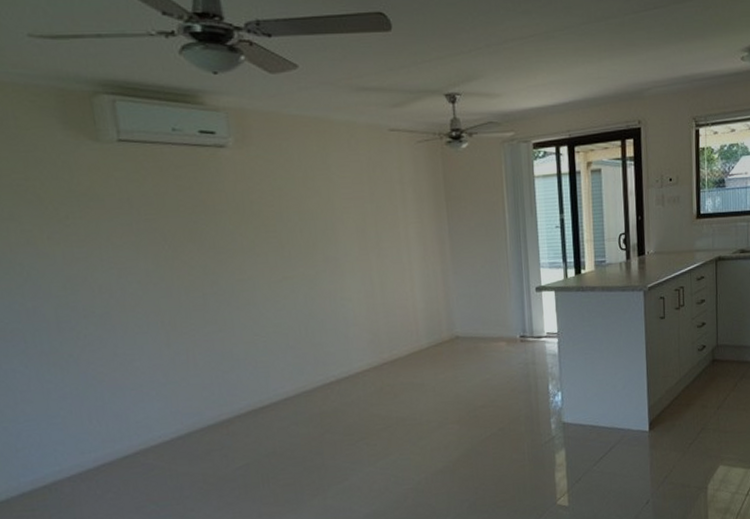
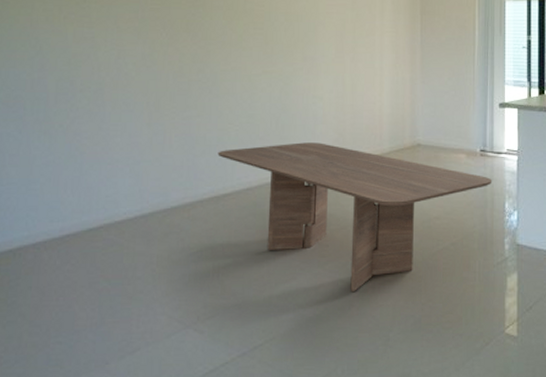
dining table: none [248,345,535,485] -> present [217,142,493,291]

